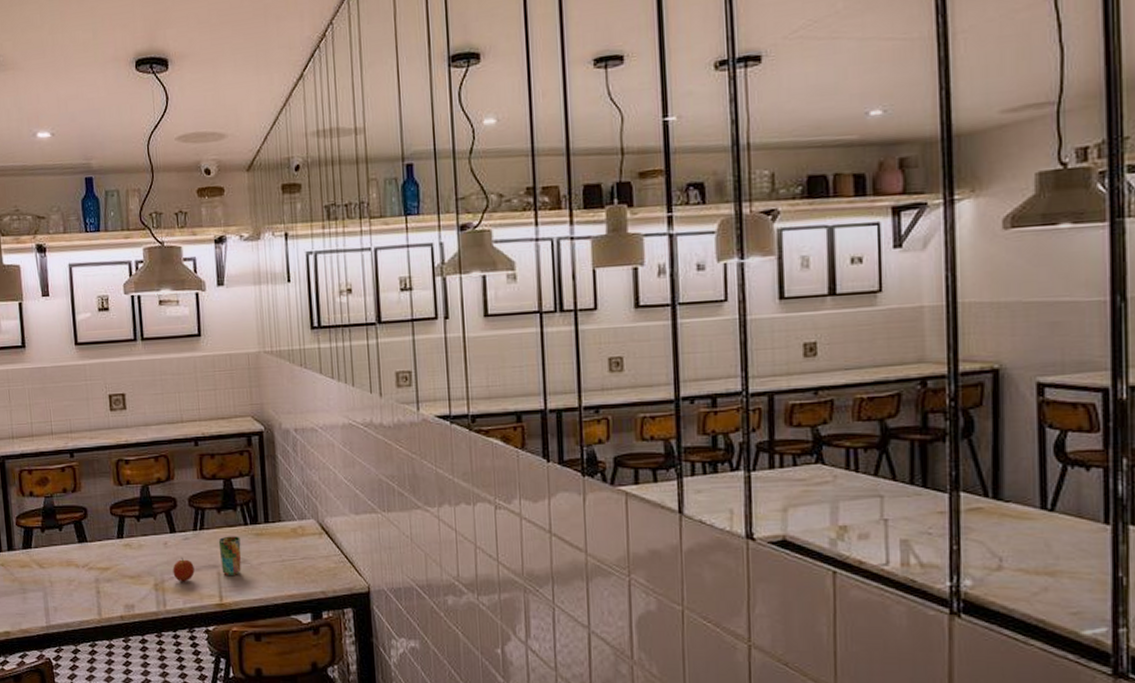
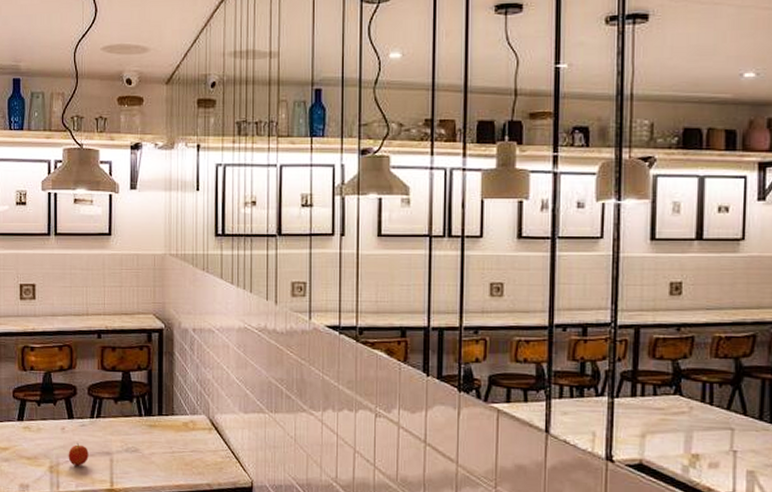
cup: present [218,536,242,577] -> none [113,425,134,464]

